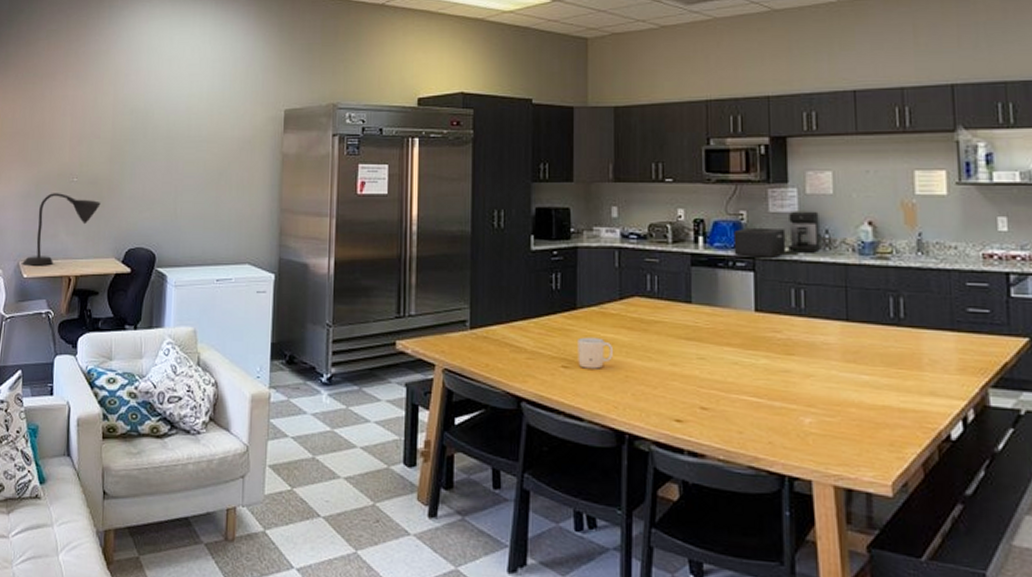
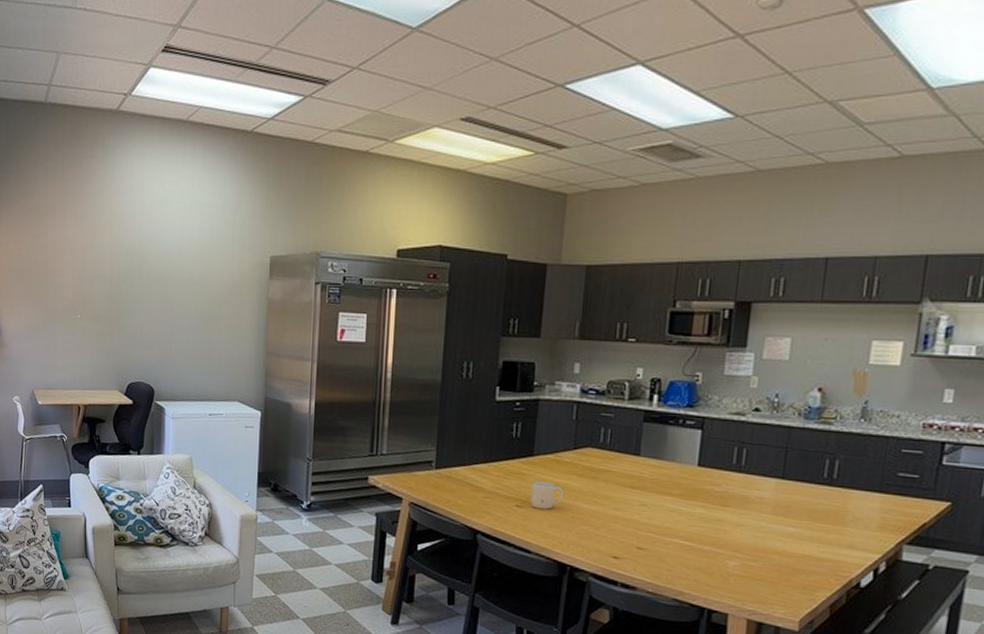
desk lamp: present [22,193,101,266] -> none [36,328,103,395]
toaster: present [733,227,786,258] -> none [685,388,738,418]
coffee maker: present [788,211,820,253] -> none [737,374,772,415]

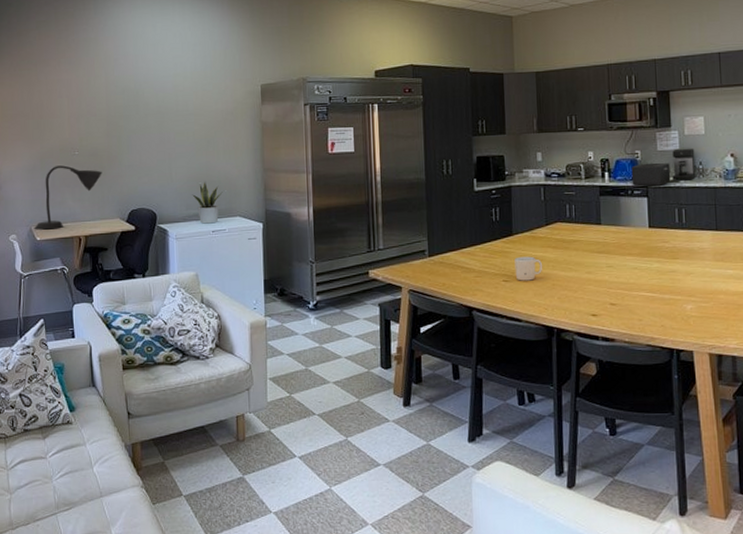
desk lamp: none [36,328,103,395] -> present [34,165,102,230]
potted plant: none [191,359,222,406] -> present [192,181,223,224]
toaster: none [685,388,738,418] -> present [631,162,671,187]
coffee maker: none [737,374,772,415] -> present [672,148,696,181]

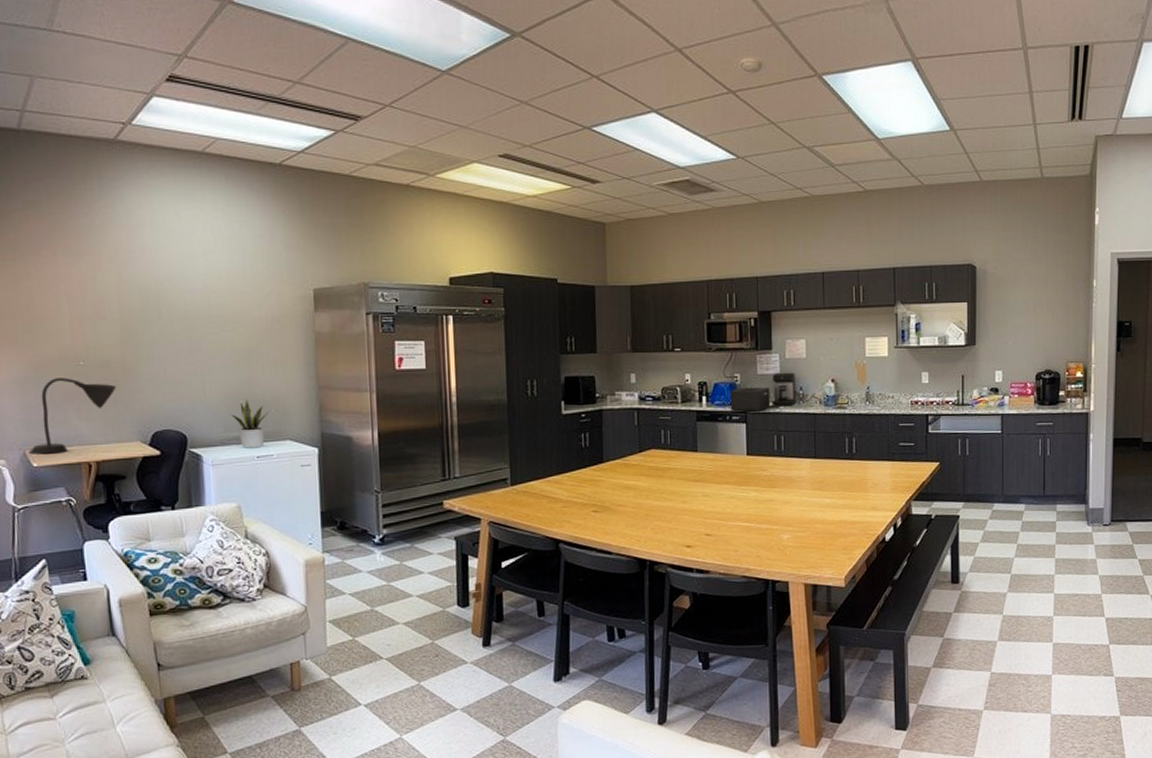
mug: present [514,256,543,281] -> none [605,485,636,512]

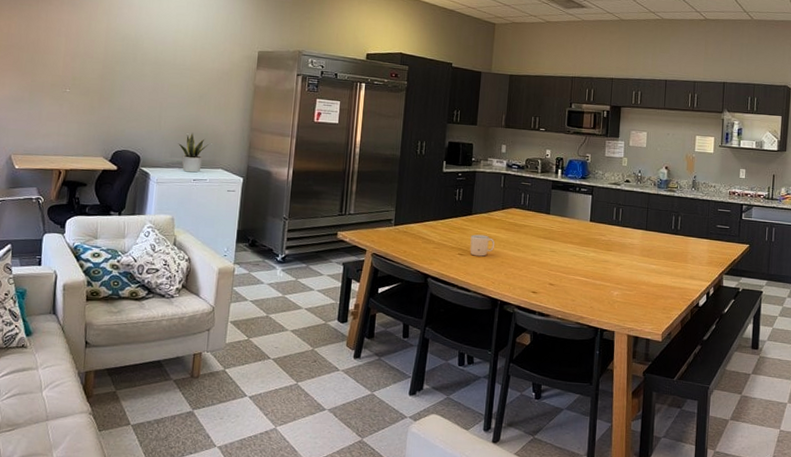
desk lamp: present [29,378,116,455] -> none [14,100,92,160]
mug: none [605,485,636,512] -> present [470,234,495,257]
toaster: present [730,386,771,412] -> none [580,165,615,187]
coffee maker: present [772,372,796,407] -> none [615,156,636,185]

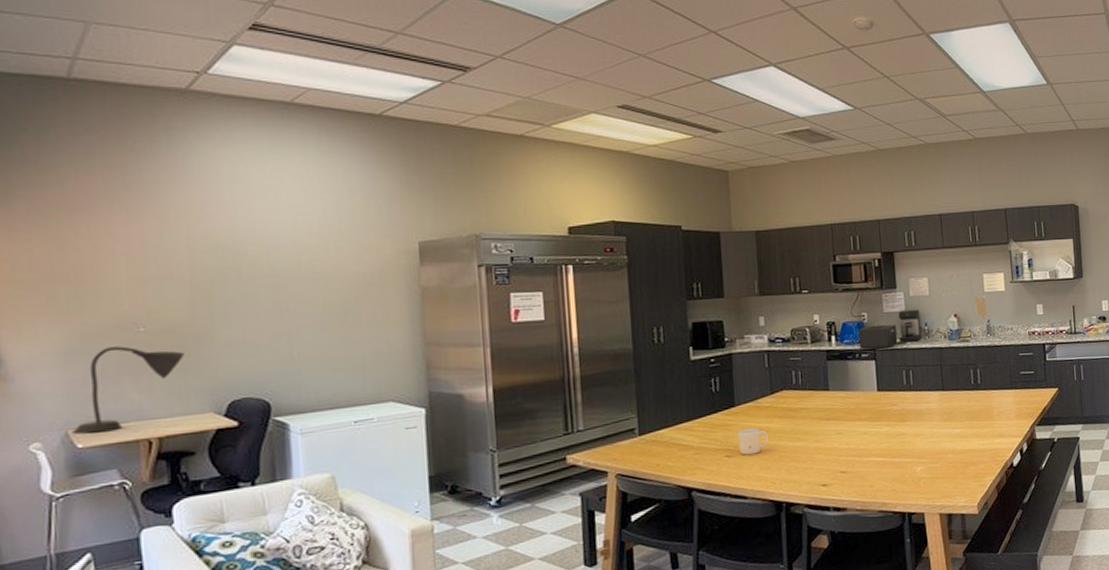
desk lamp: none [14,100,92,160] -> present [73,346,185,435]
potted plant: present [178,132,209,173] -> none [324,360,368,414]
toaster: none [580,165,615,187] -> present [858,324,898,350]
coffee maker: none [615,156,636,185] -> present [898,309,922,343]

